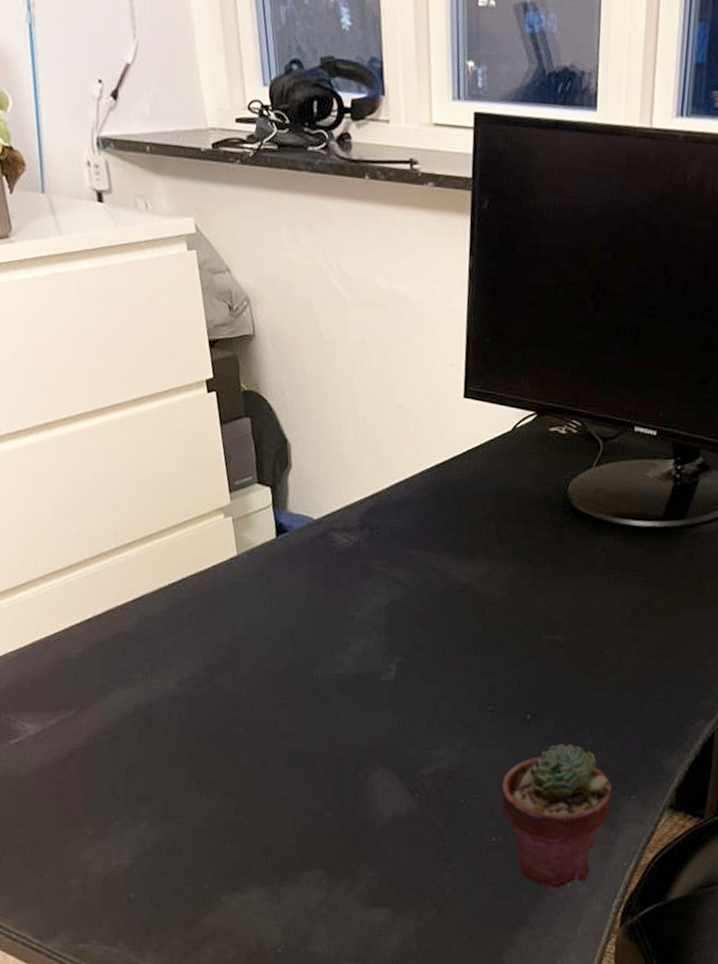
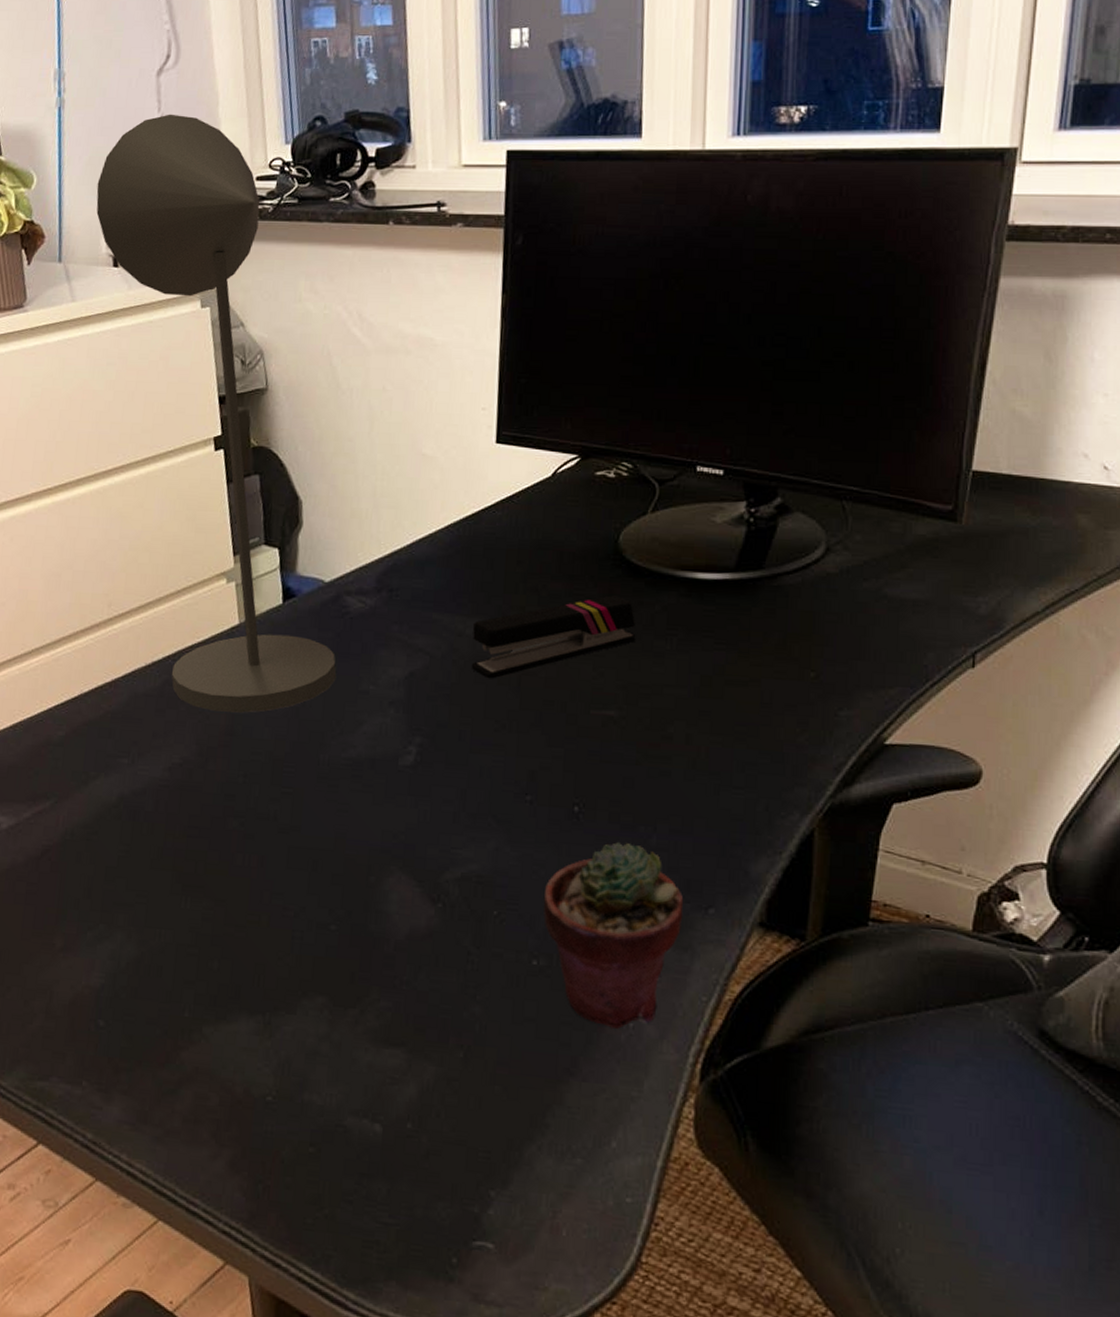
desk lamp: none [75,42,326,635] -> present [96,114,337,713]
stapler: none [443,538,580,608] -> present [472,595,636,679]

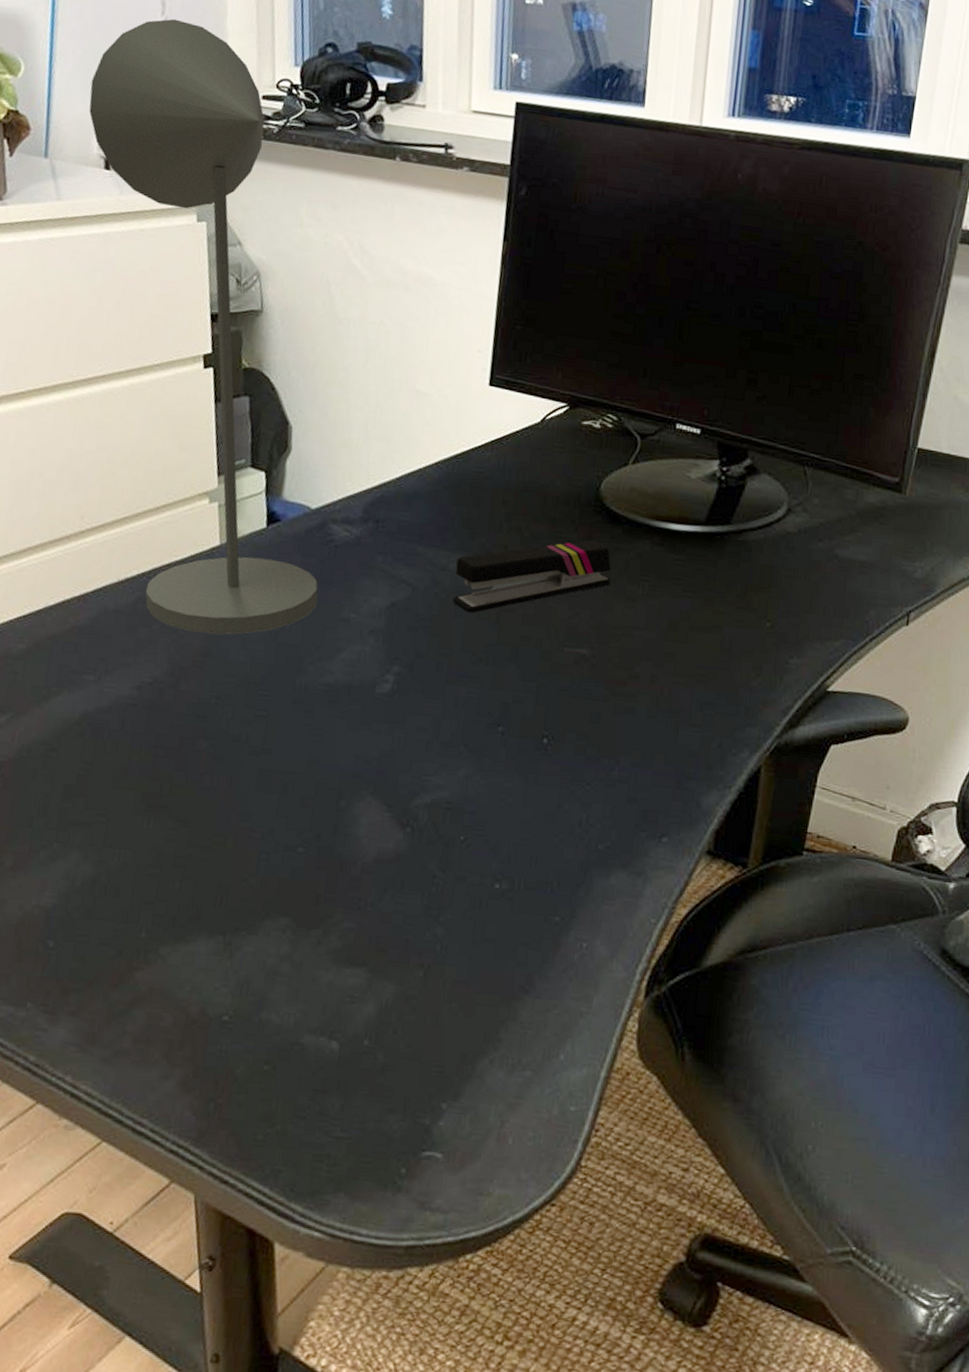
potted succulent: present [543,842,684,1029] -> none [508,774,640,949]

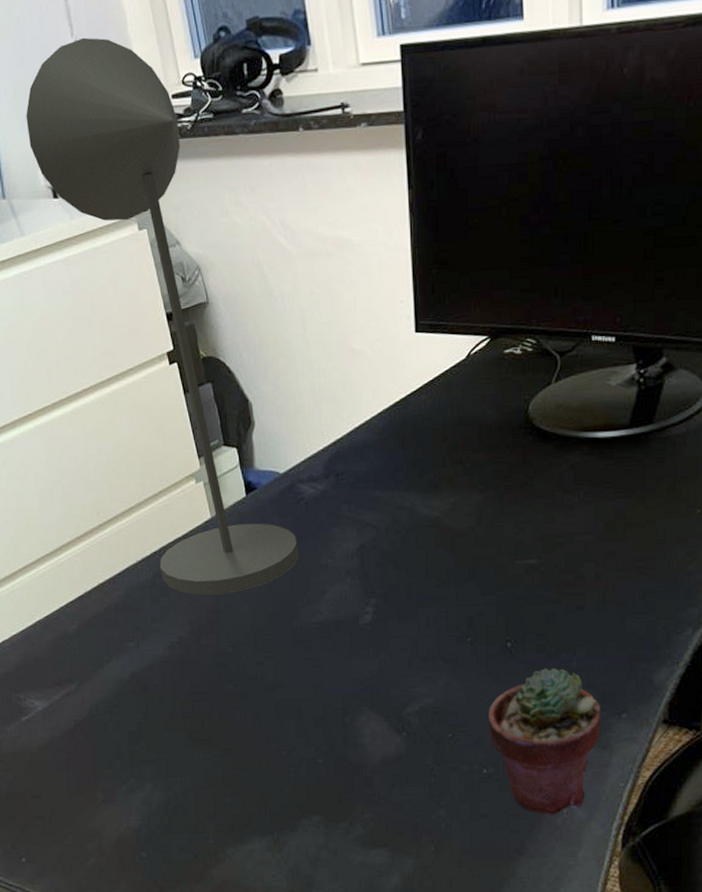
stapler: present [453,539,611,614] -> none [410,460,549,543]
potted succulent: none [508,774,640,949] -> present [488,668,602,815]

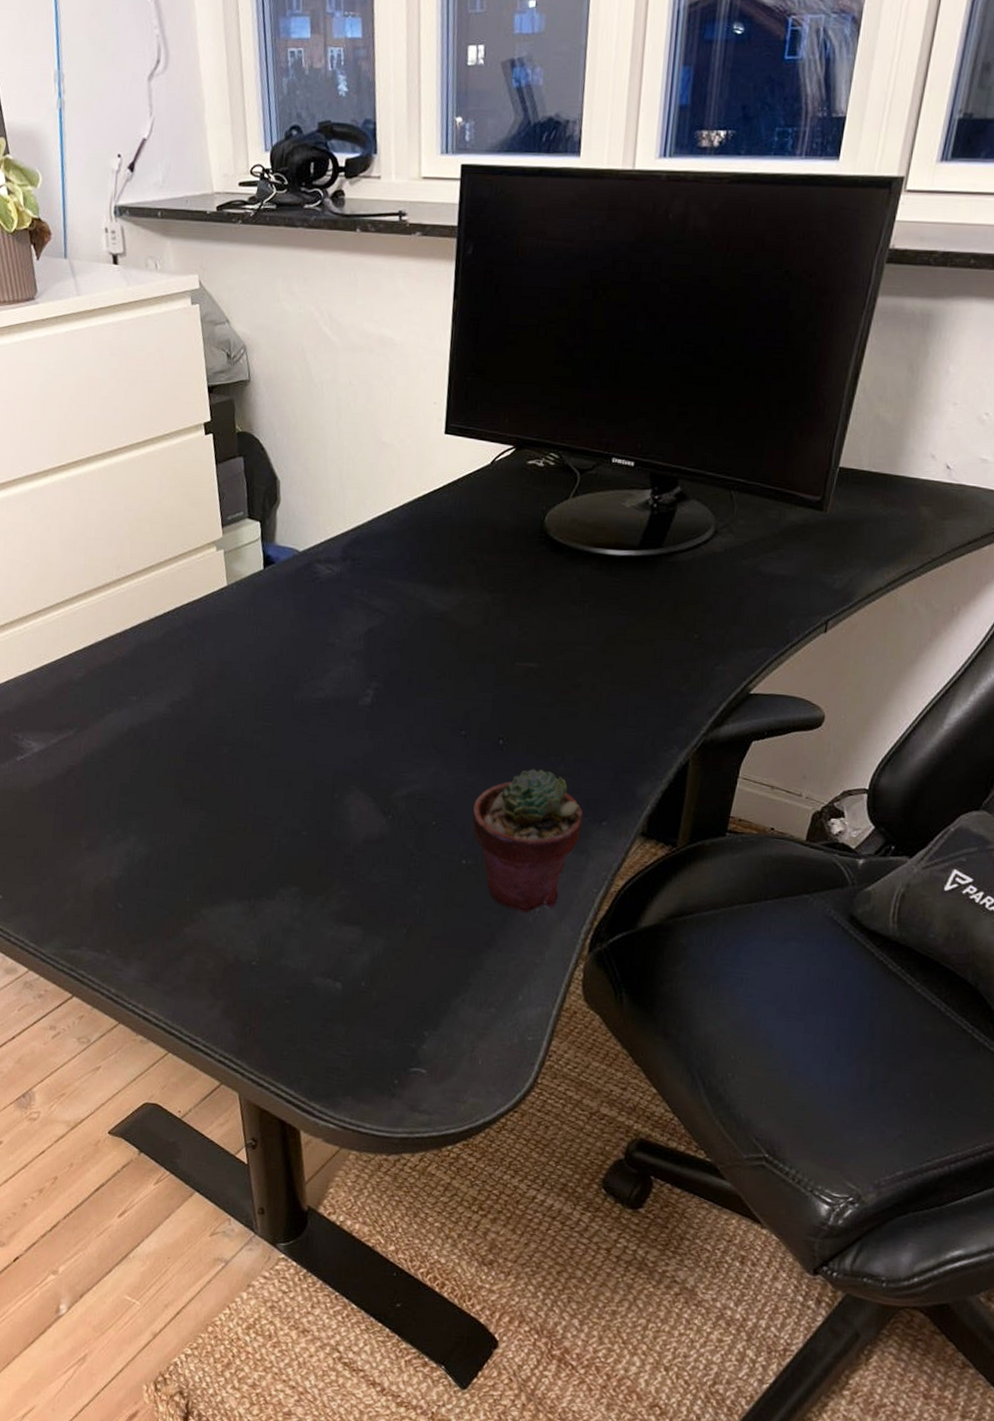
desk lamp: present [26,37,299,595] -> none [96,118,308,661]

